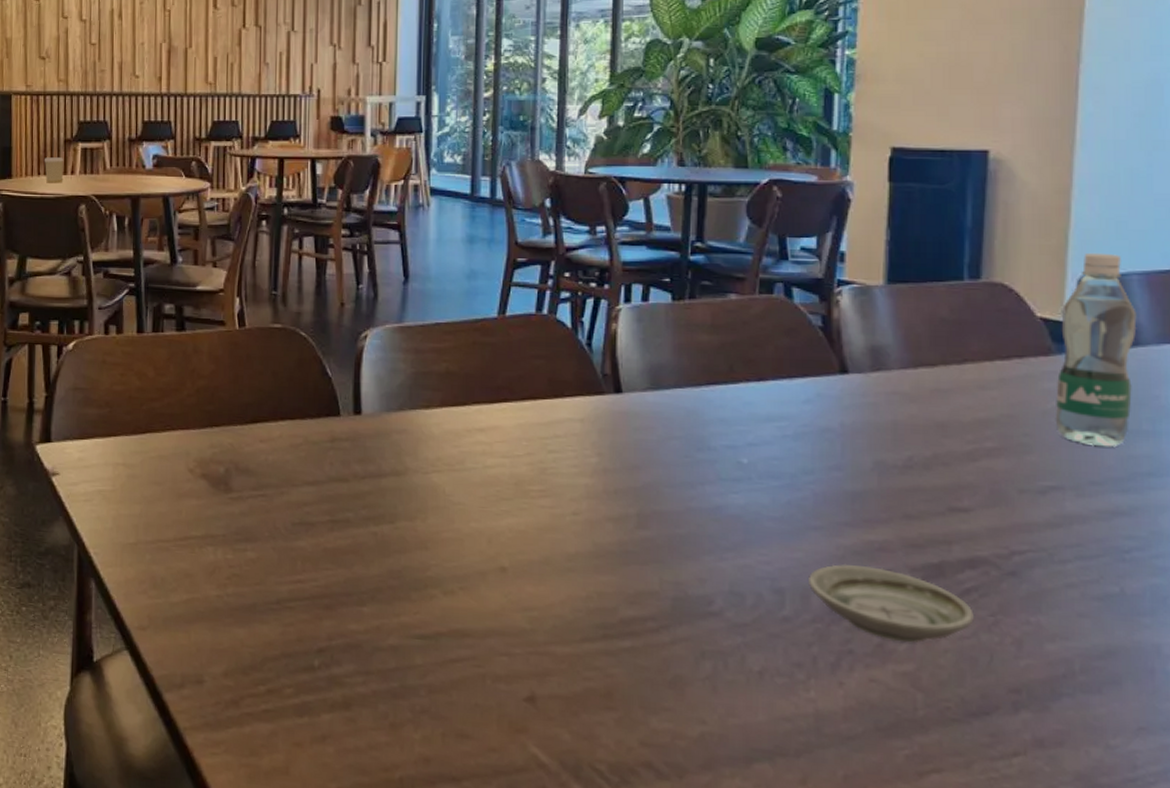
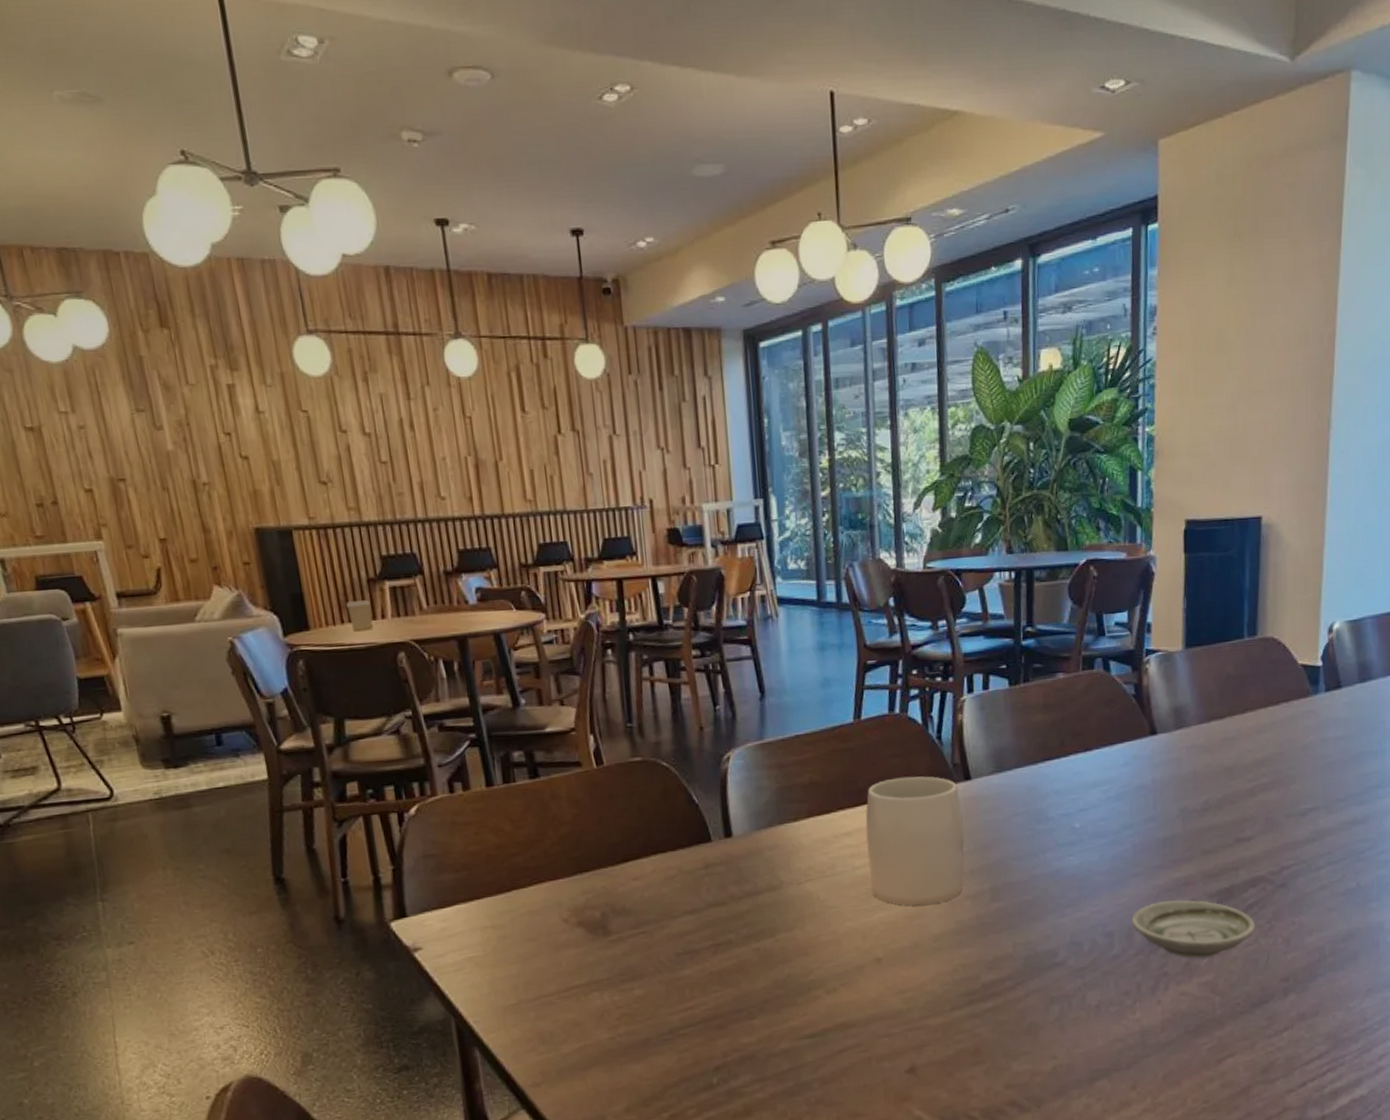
mug: none [501,379,610,520] -> present [865,776,965,906]
bottle: present [1055,252,1137,447] -> none [1312,602,1370,769]

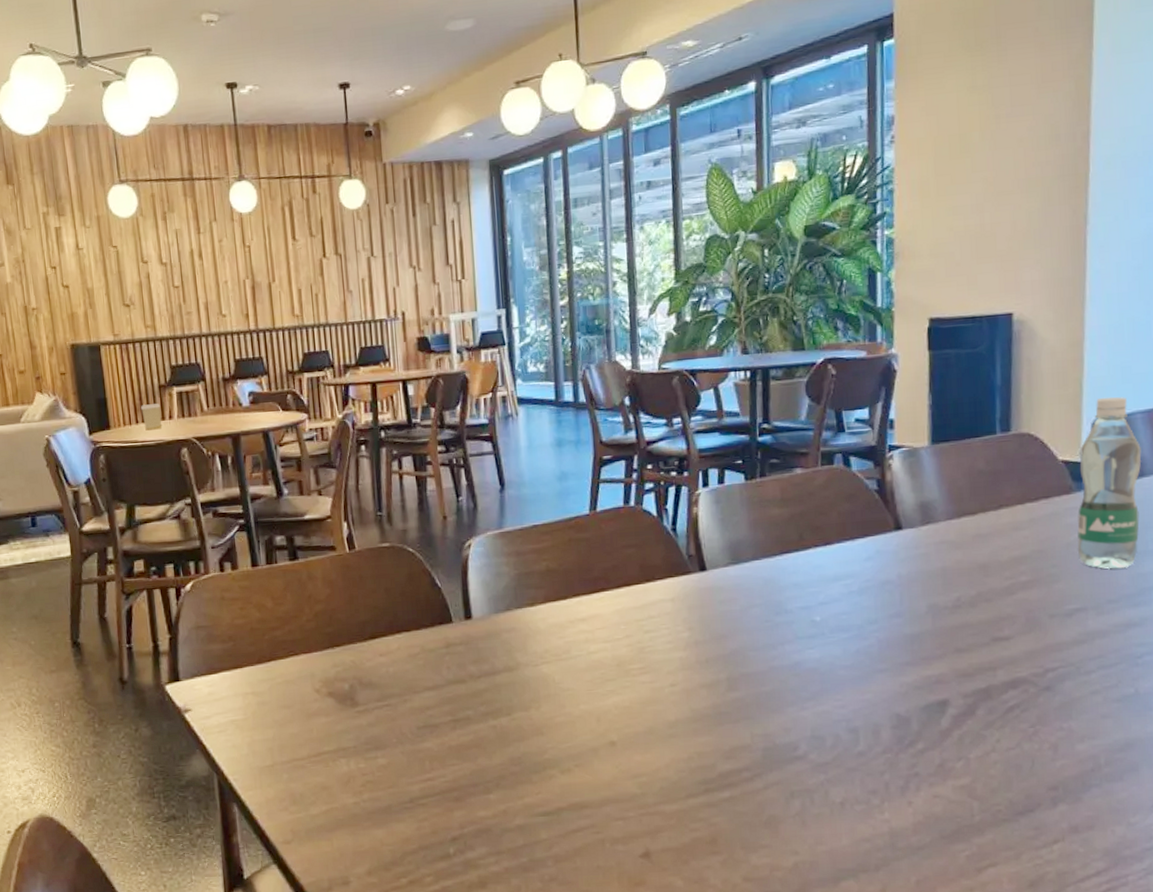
mug: present [865,776,965,906] -> none [600,566,700,692]
saucer: present [1132,899,1255,959] -> none [878,698,1017,761]
bottle: none [1312,602,1370,769] -> present [1077,396,1142,569]

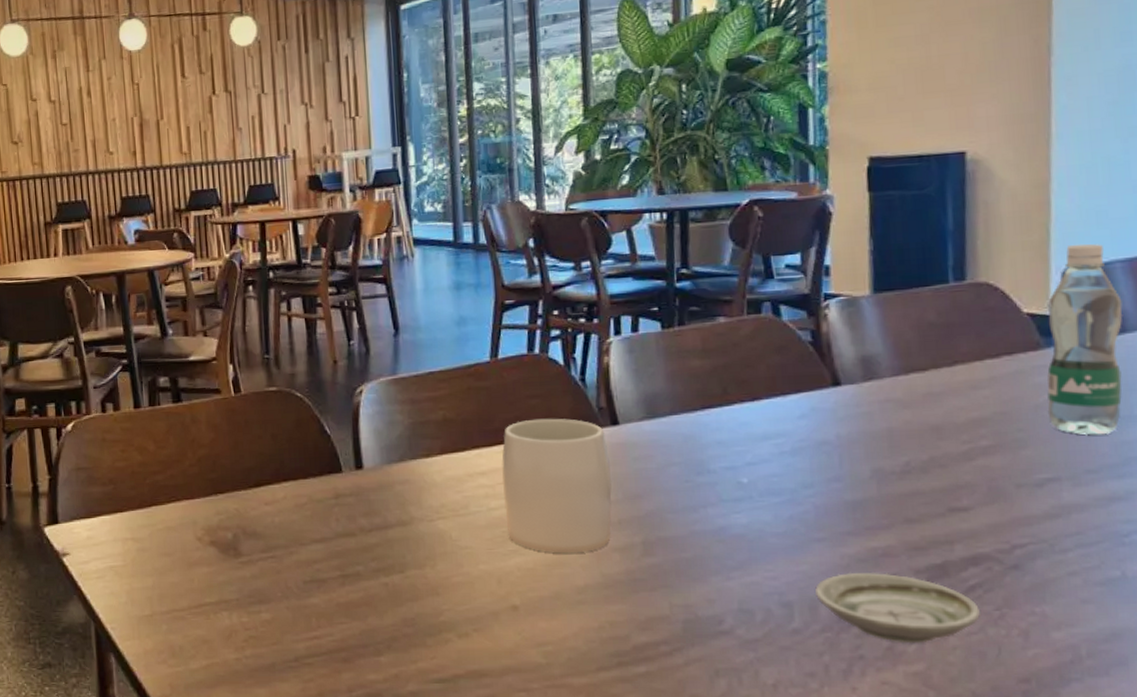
cup: present [140,403,163,431] -> none [25,241,47,268]
mug: none [600,566,700,692] -> present [501,418,612,554]
saucer: none [878,698,1017,761] -> present [815,572,980,644]

